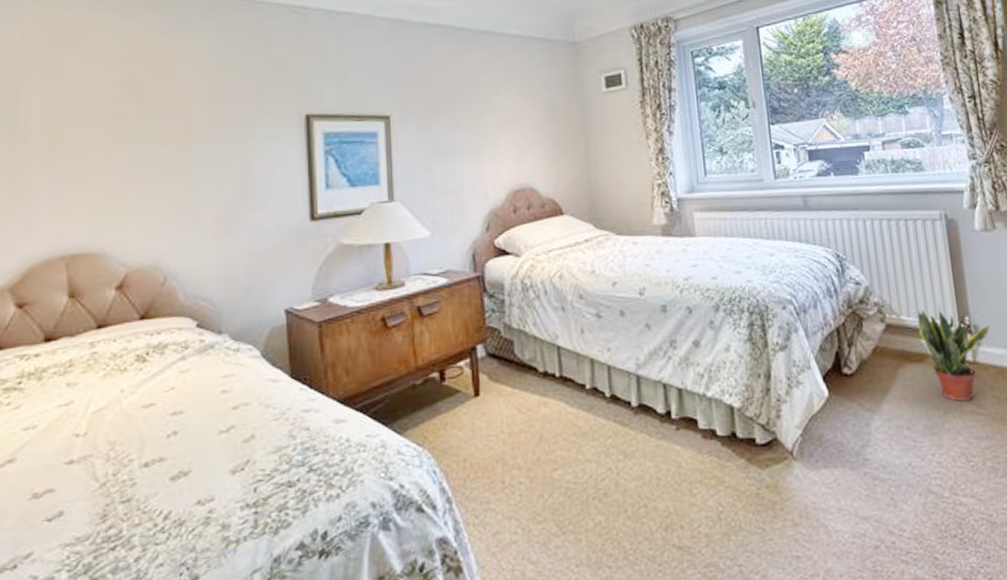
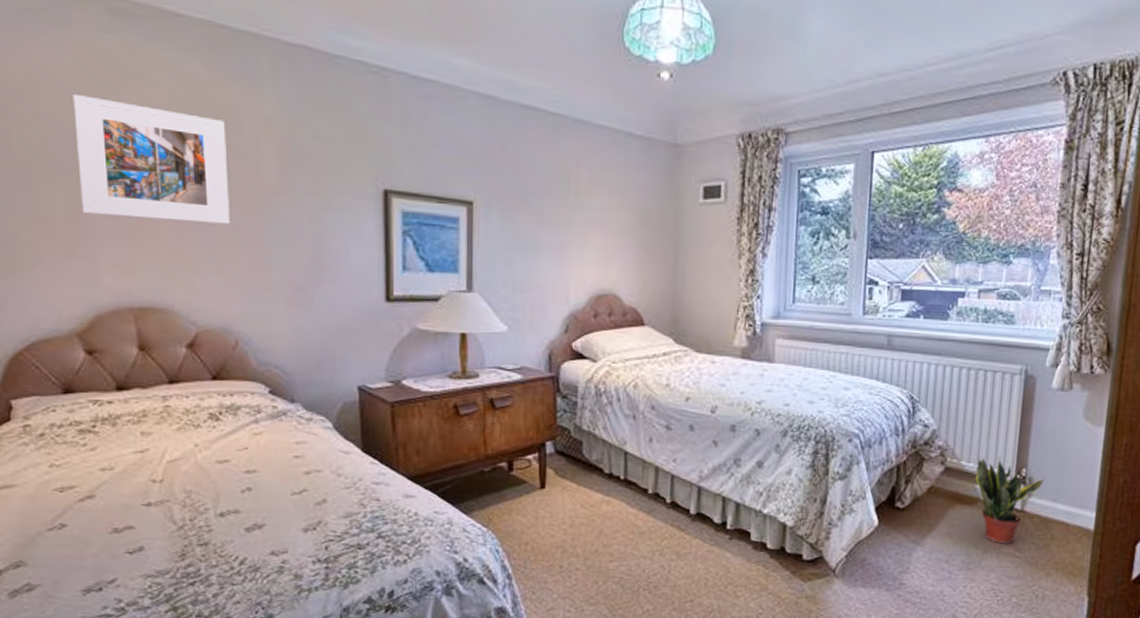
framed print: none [20,63,161,170] -> present [73,95,230,224]

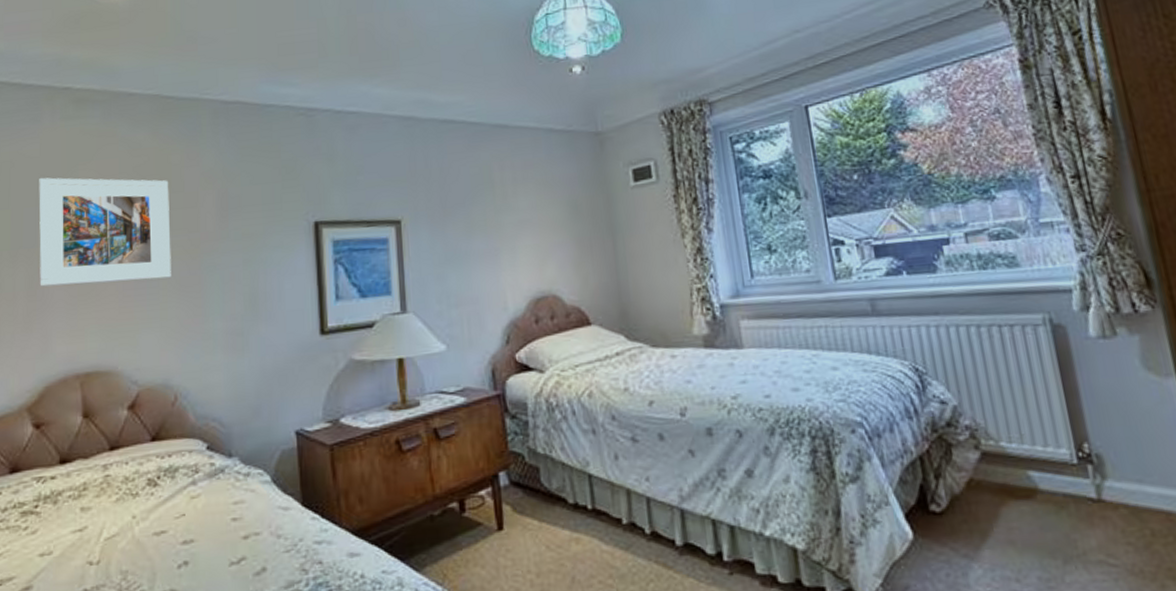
potted plant: present [975,455,1045,544] -> none [1021,429,1118,549]

